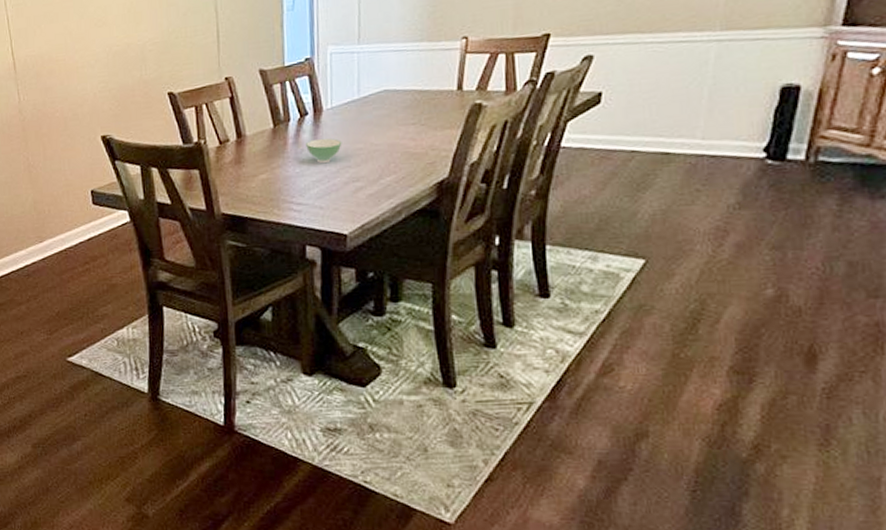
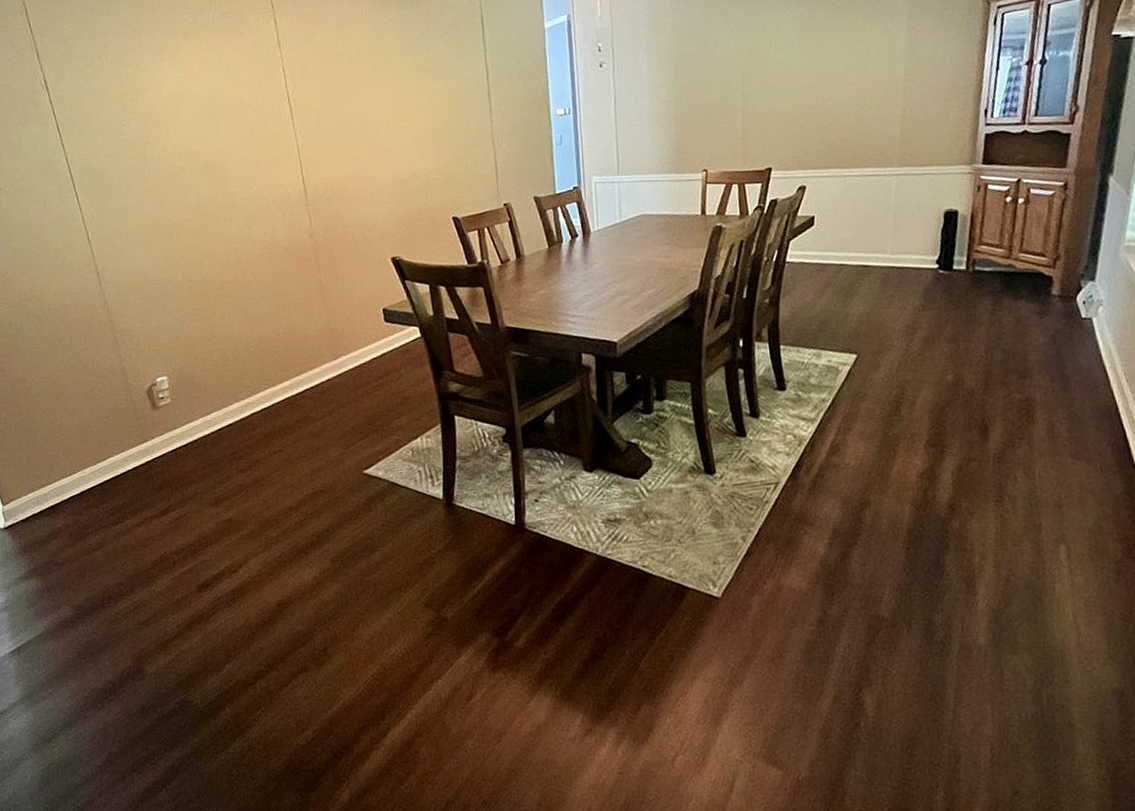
bowl: present [306,138,342,164] -> none [577,257,609,280]

